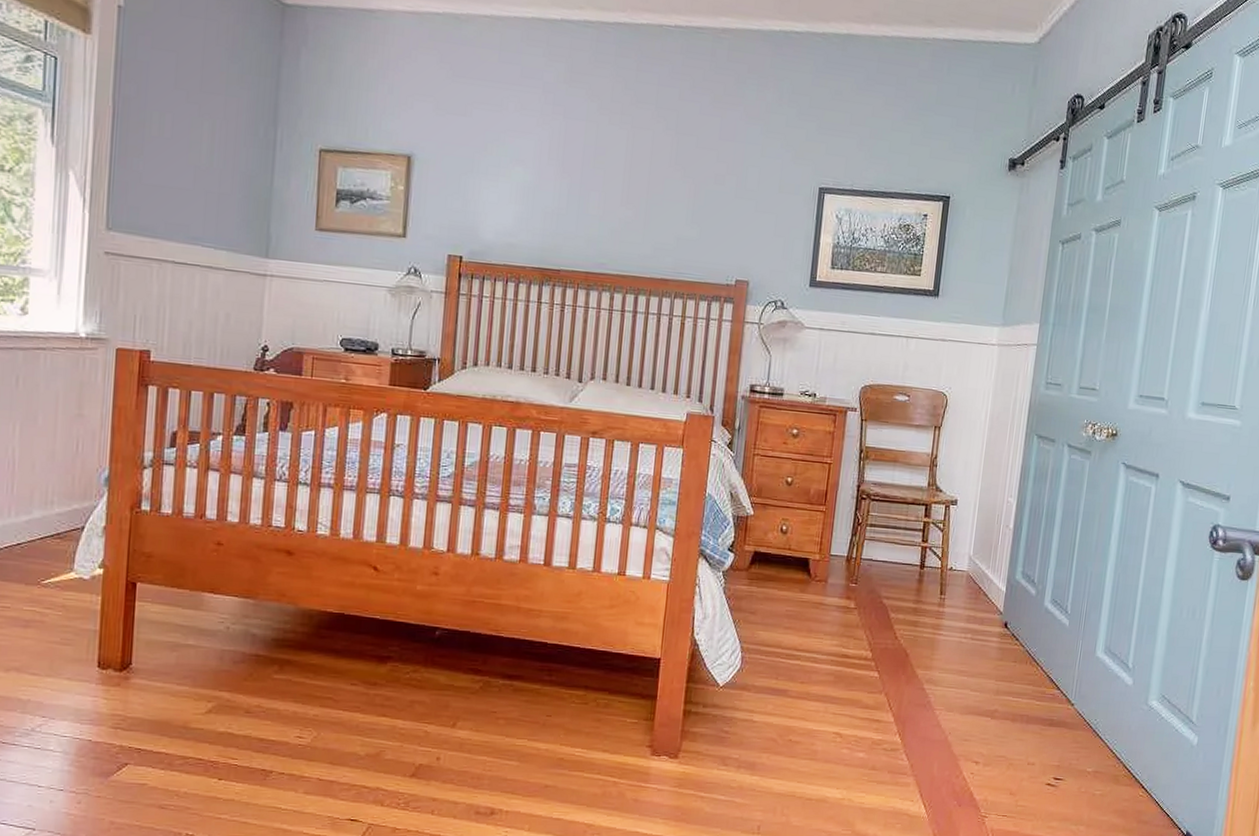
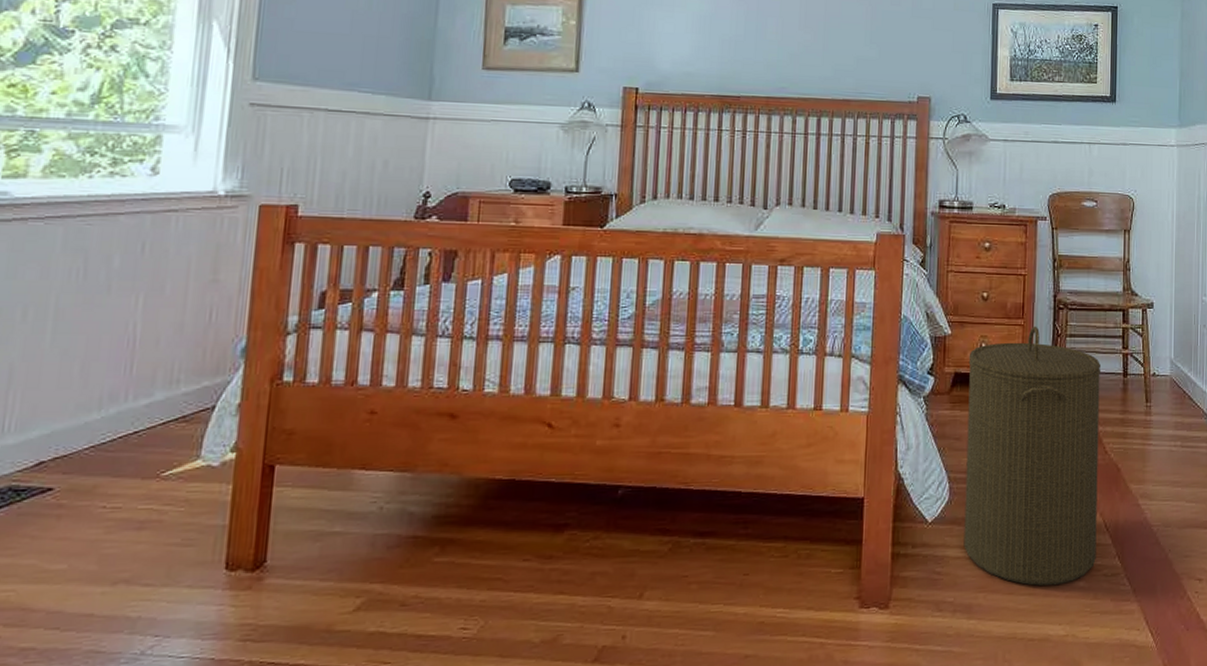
laundry hamper: none [751,513,899,753] -> present [963,326,1101,586]

